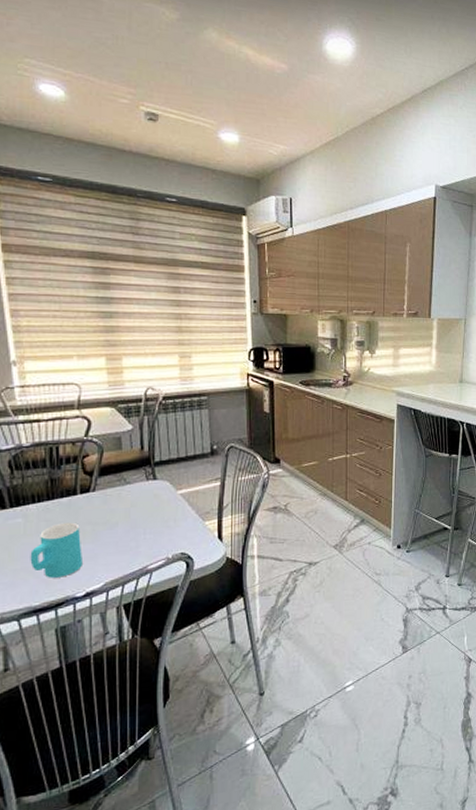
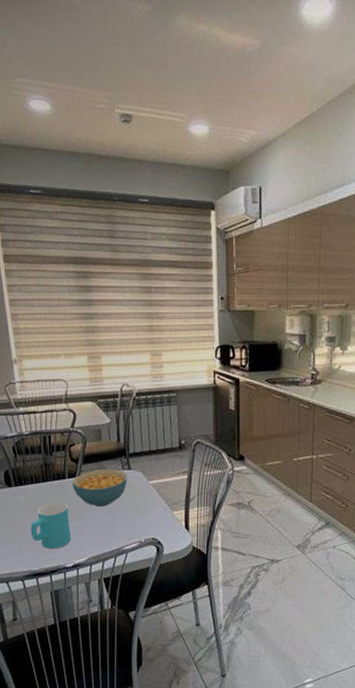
cereal bowl: none [85,480,152,523] -> present [72,469,127,507]

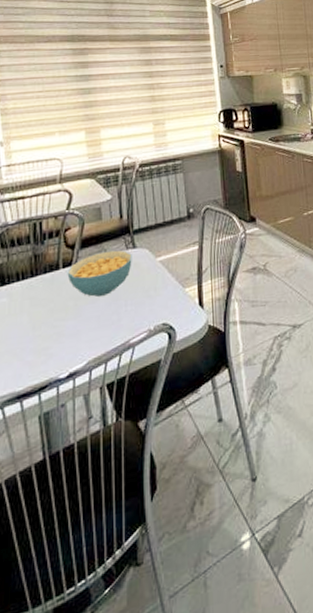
cup: present [30,502,71,549] -> none [14,298,65,360]

